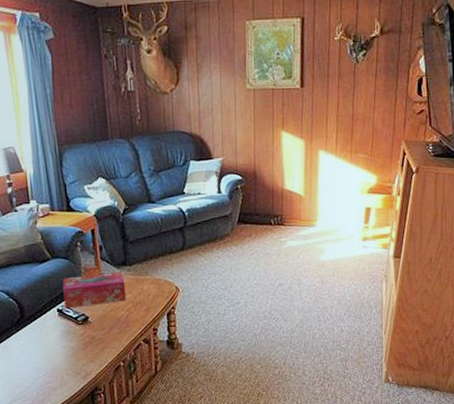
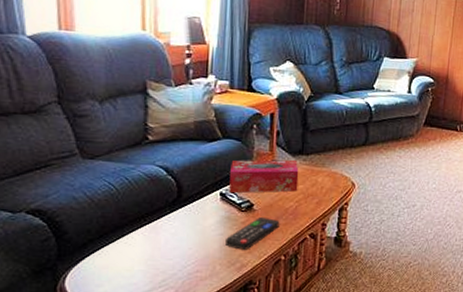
remote control: none [69,327,115,360] -> present [225,216,280,250]

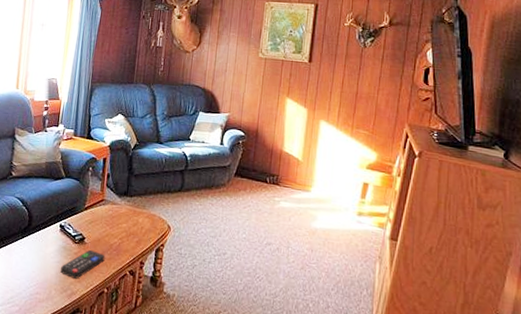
tissue box: present [229,160,299,194] -> none [67,197,124,230]

